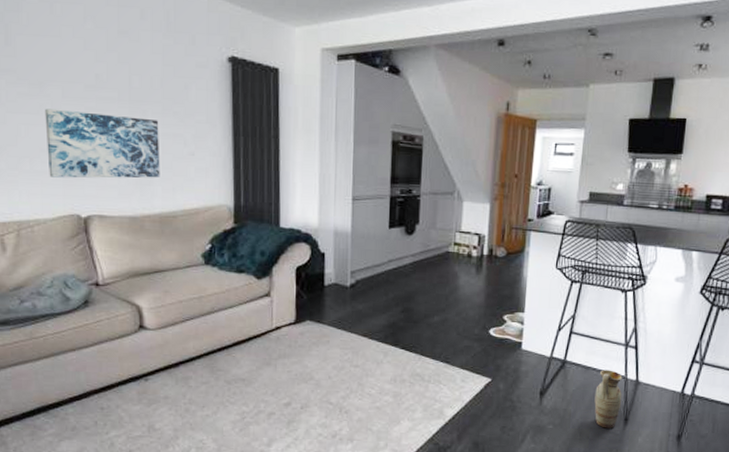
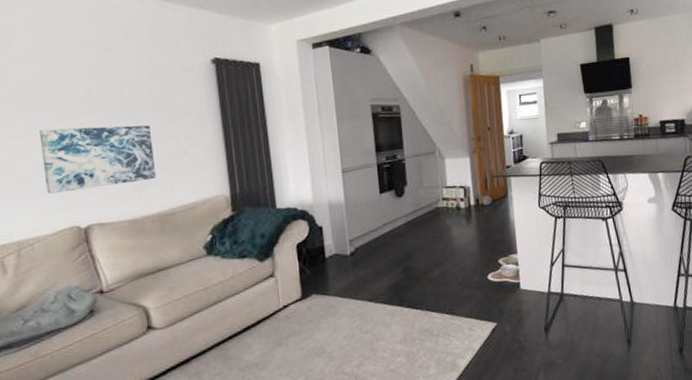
ceramic jug: present [594,369,623,429] -> none [595,295,622,354]

